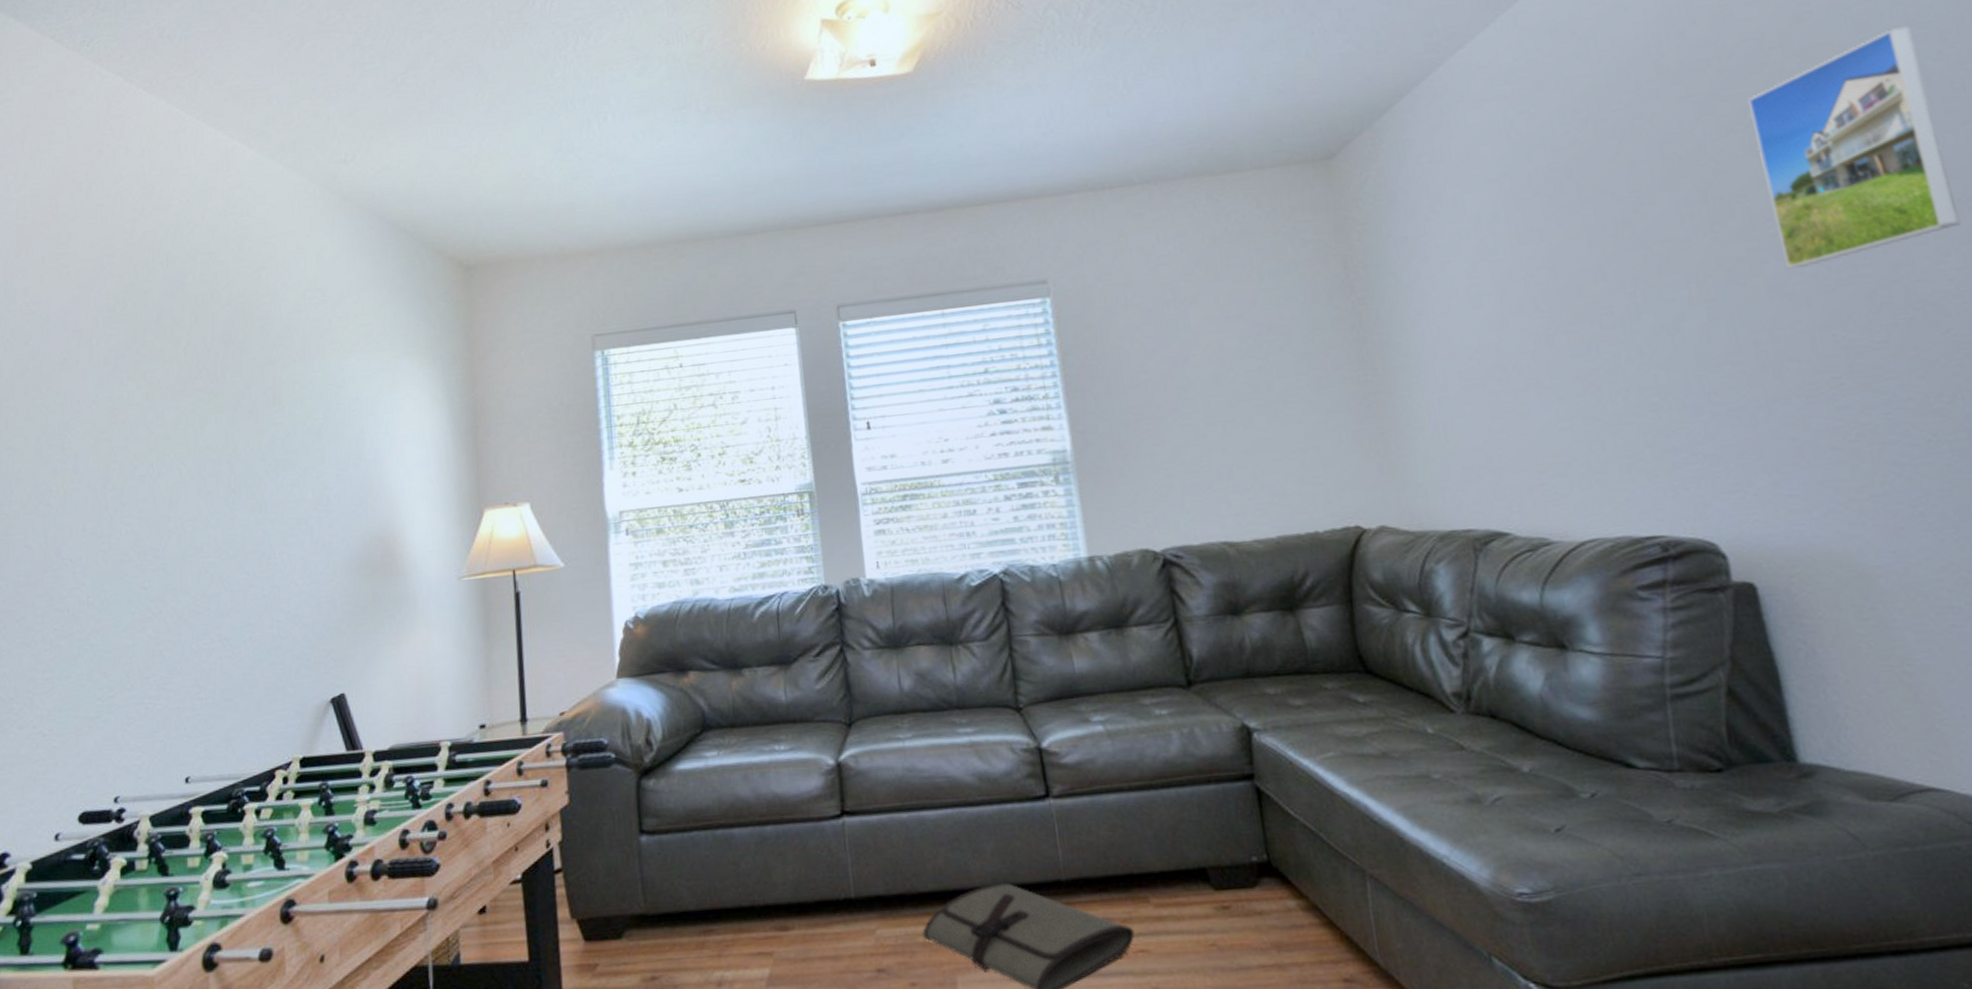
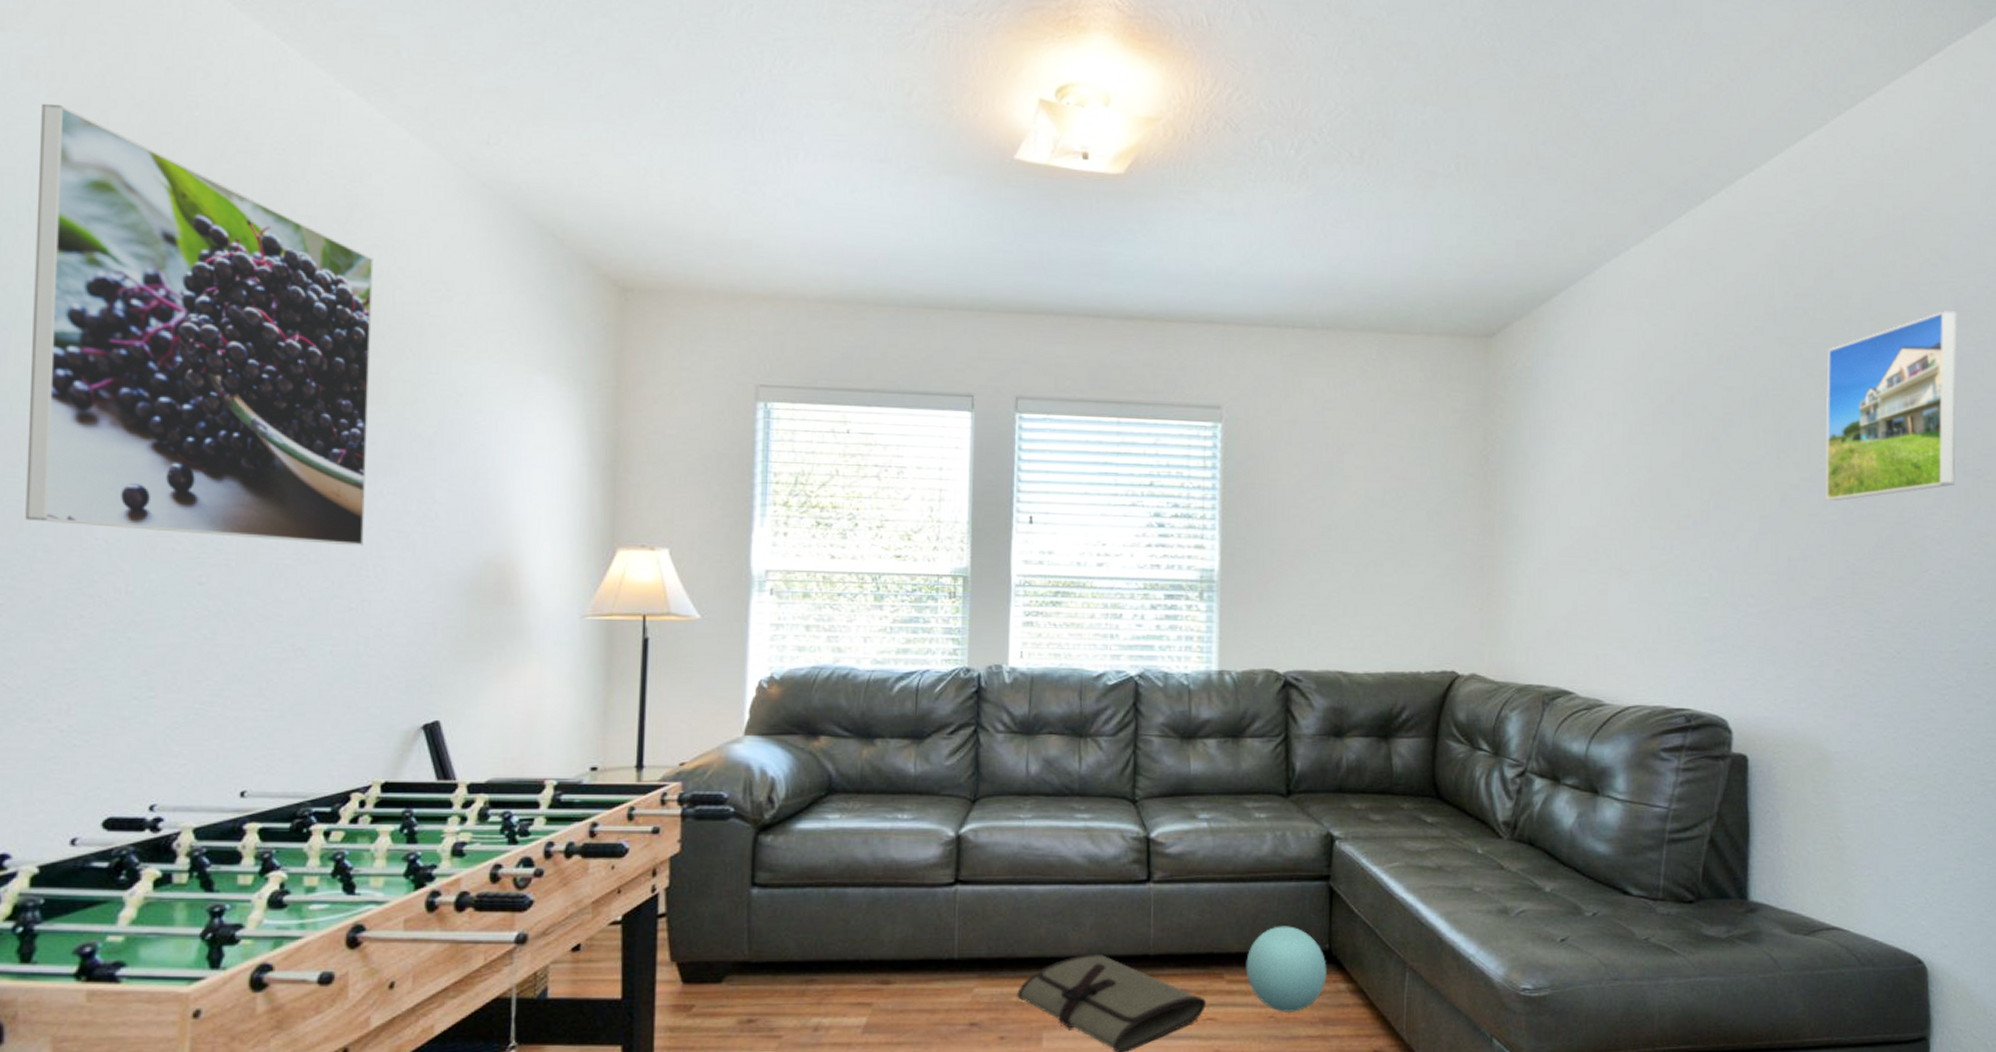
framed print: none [10,197,270,551] -> present [25,103,374,546]
ball: none [1172,836,1272,939] -> present [1246,926,1328,1012]

